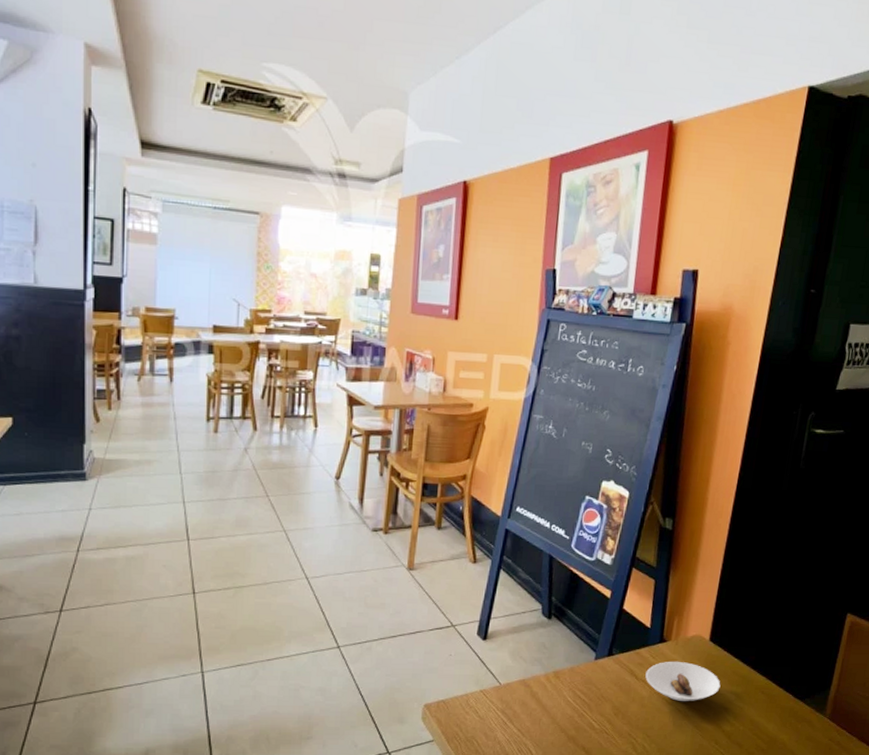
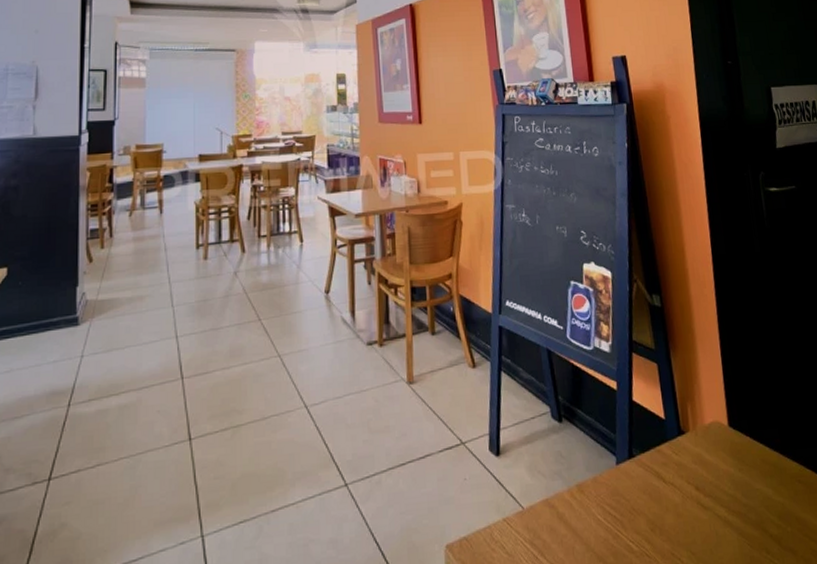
saucer: present [645,661,721,701] -> none [672,455,754,504]

